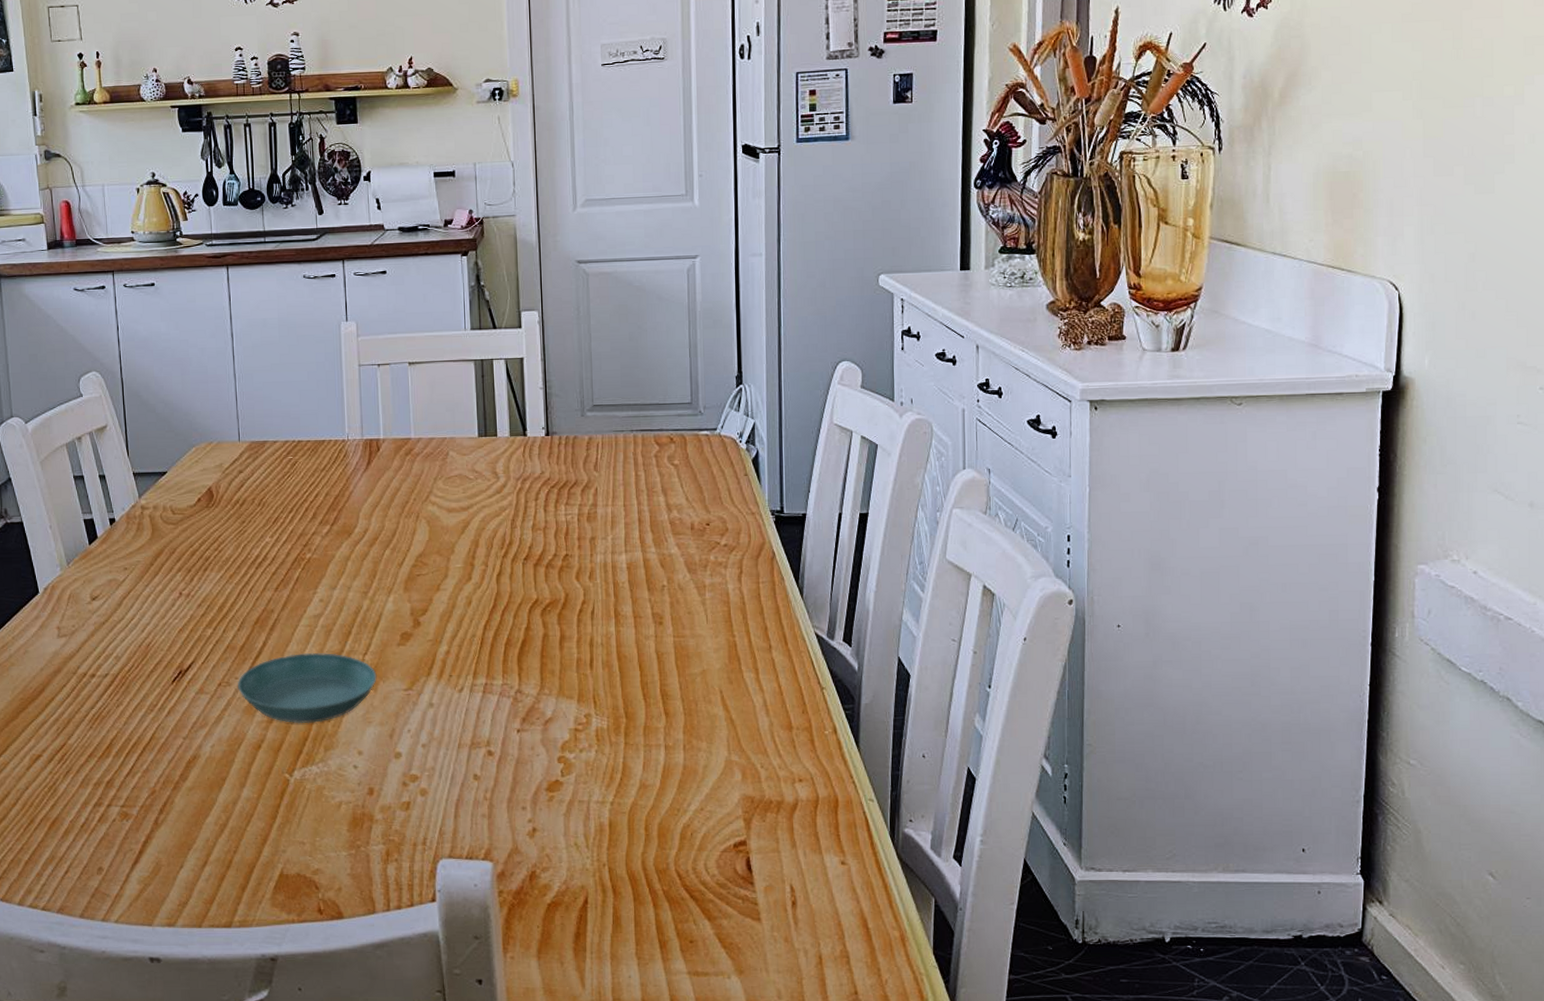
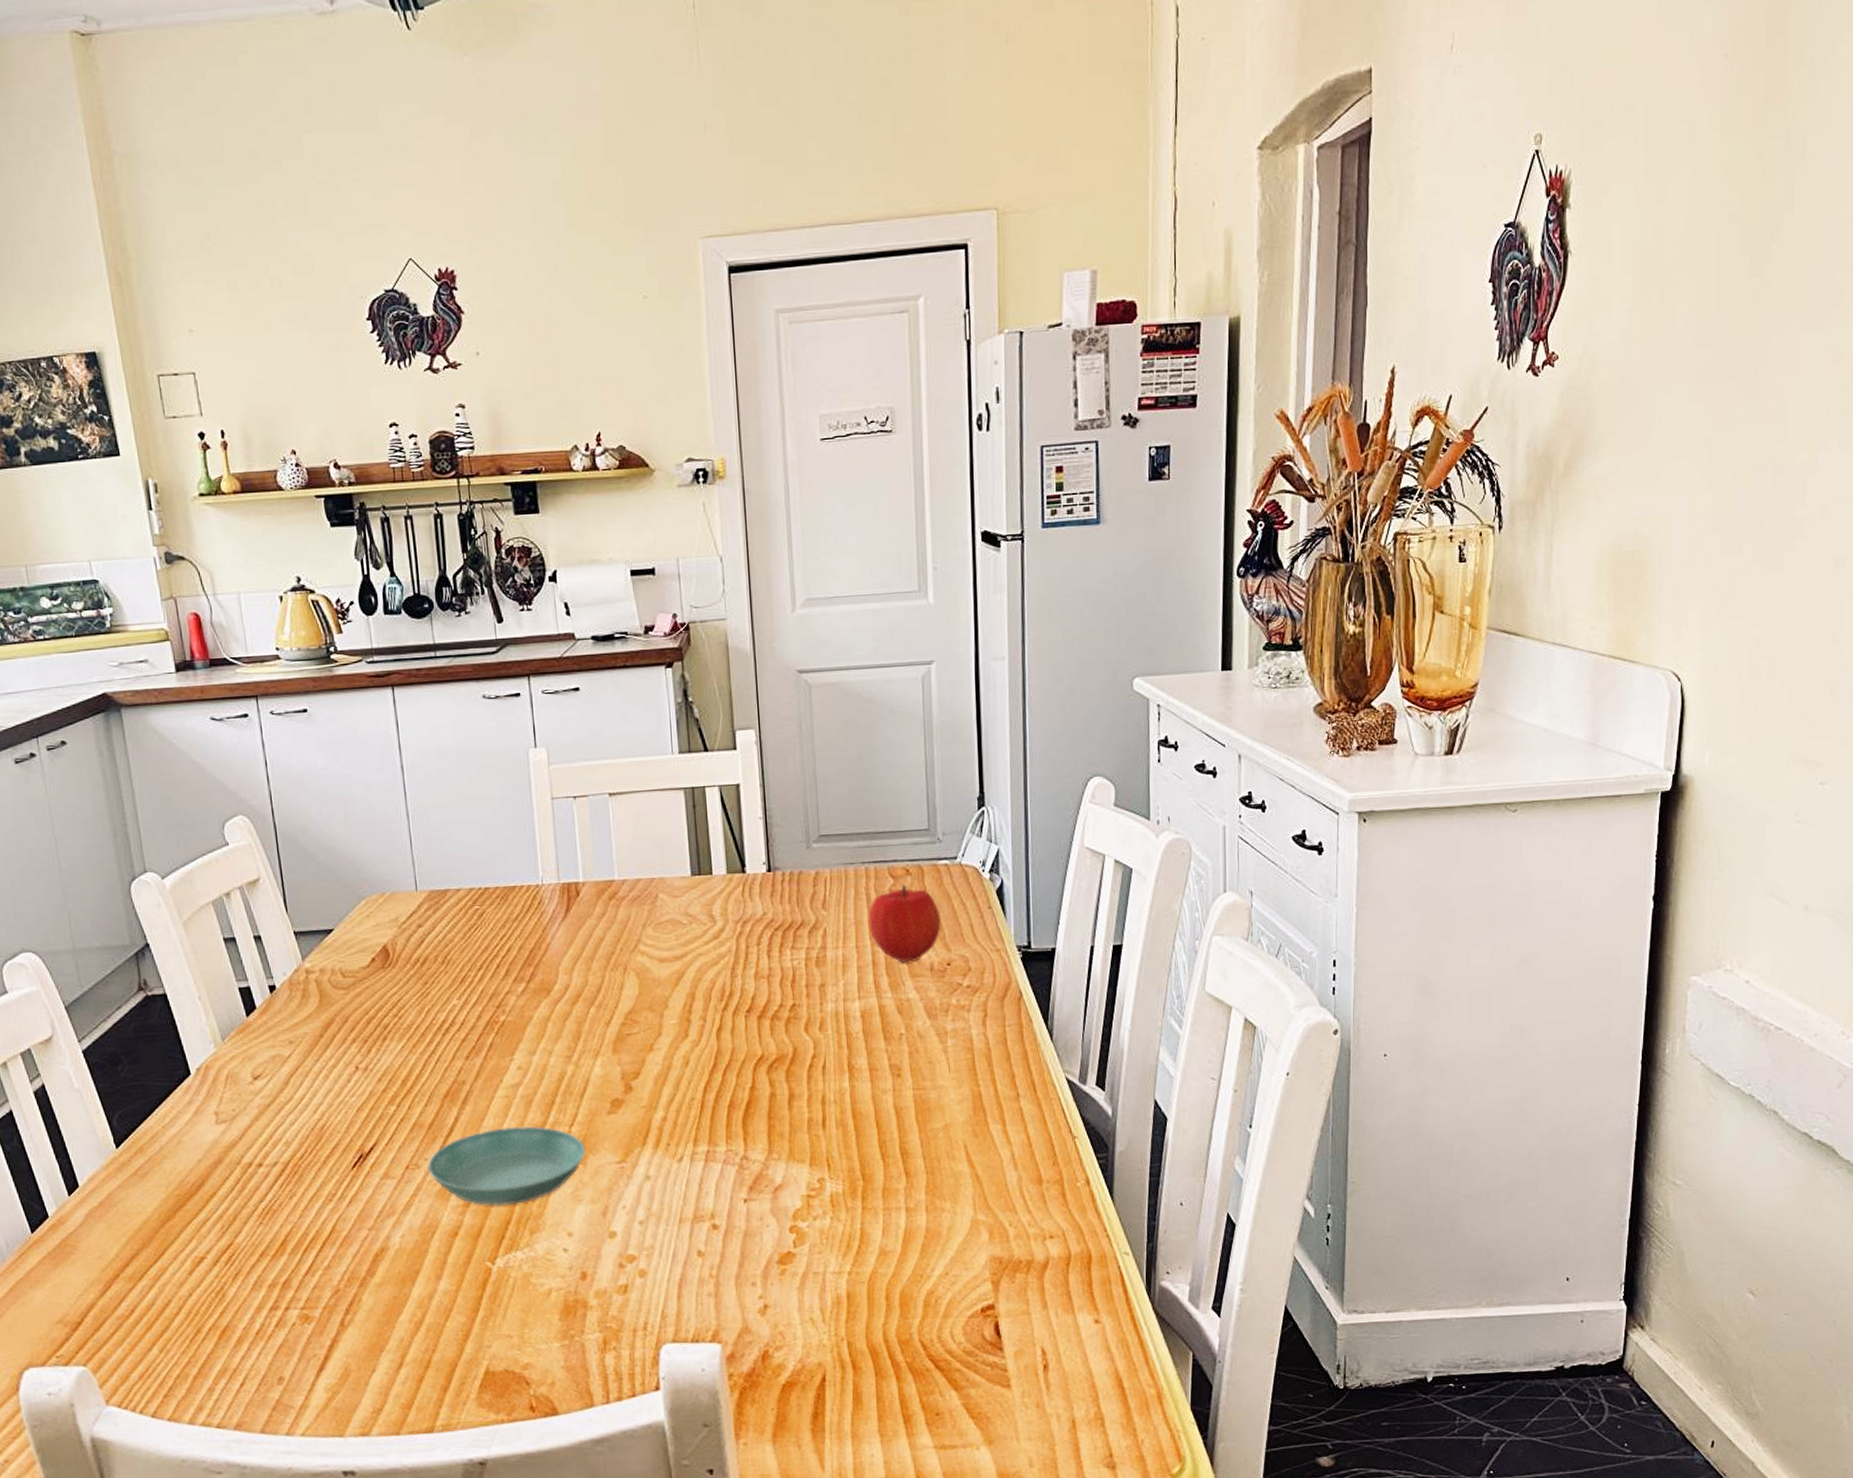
fruit: none [635,451,702,522] -> present [868,884,942,963]

